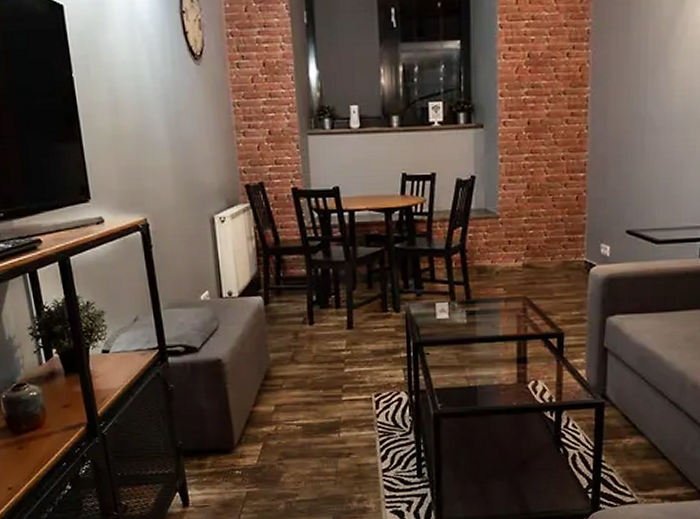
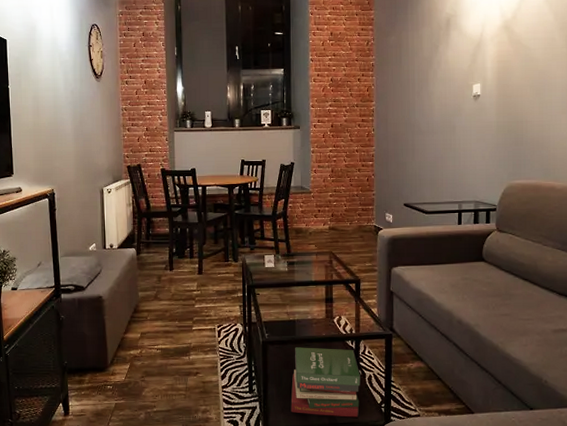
books: none [471,420,561,507] -> present [290,347,360,419]

